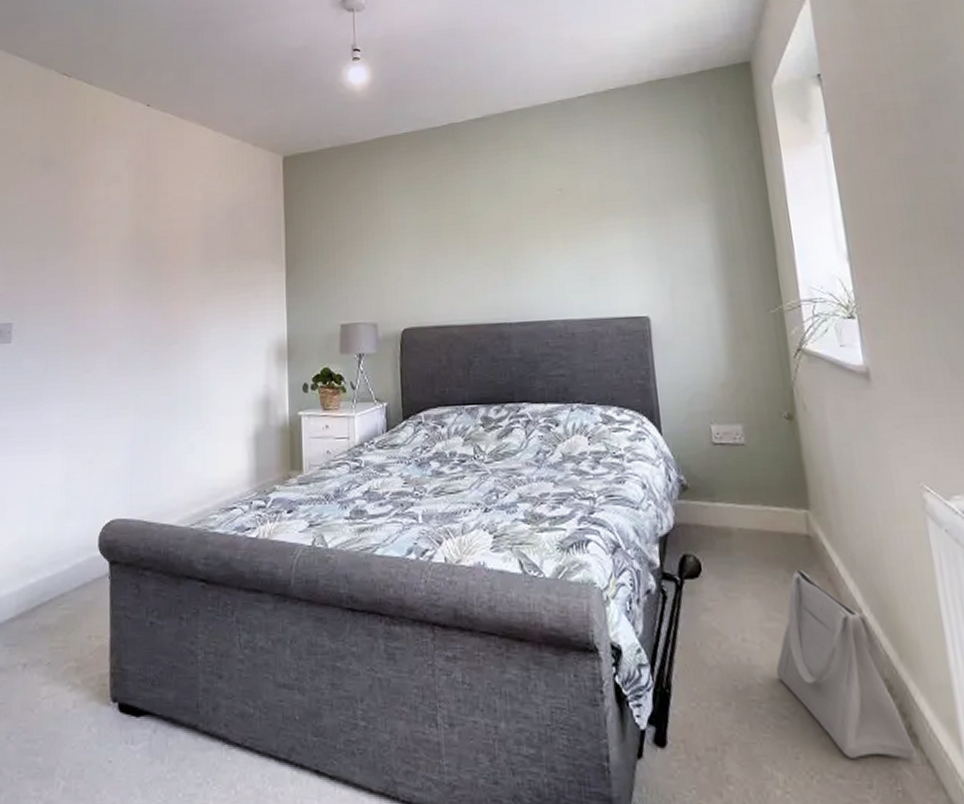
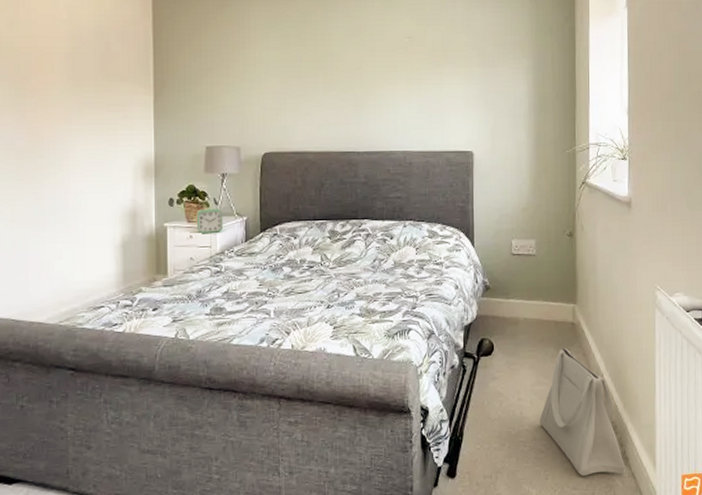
alarm clock: none [332,393,362,424] -> present [196,208,224,234]

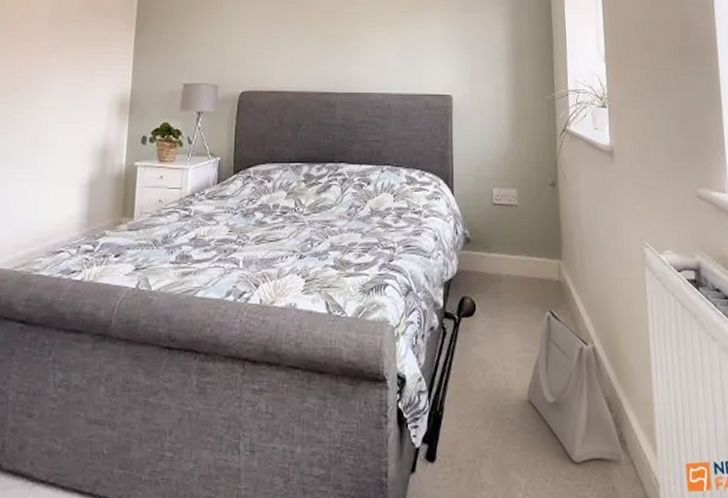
alarm clock: present [196,208,224,234] -> none [168,148,197,175]

